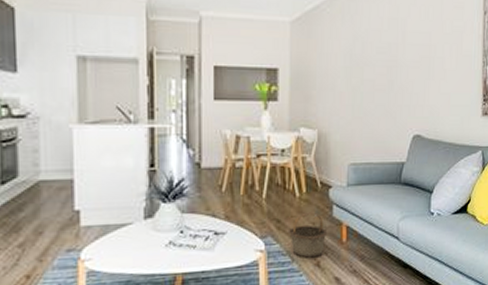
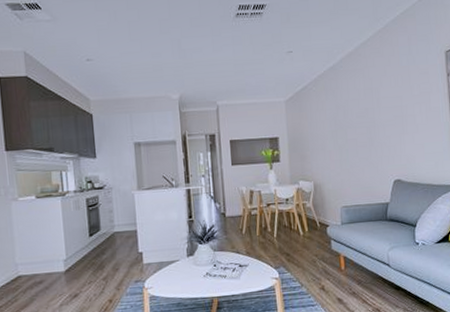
basket: present [289,212,328,258] -> none [297,246,329,283]

